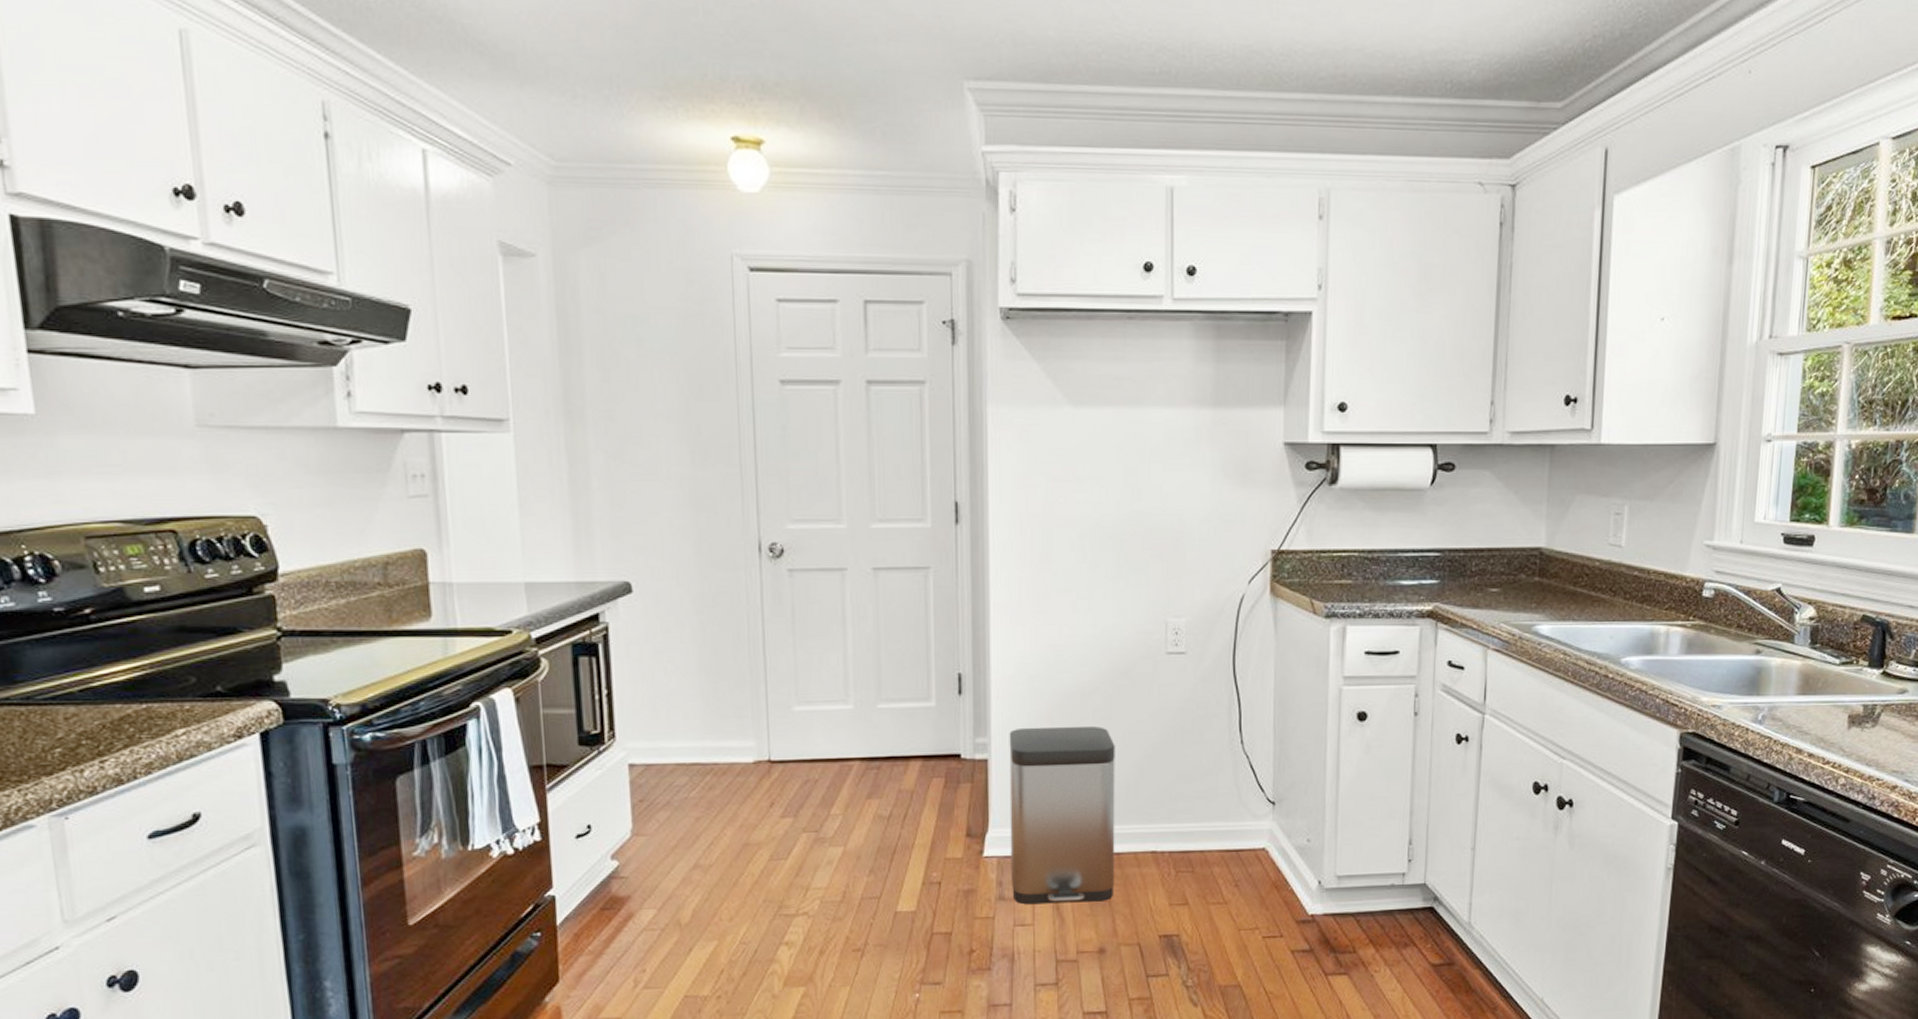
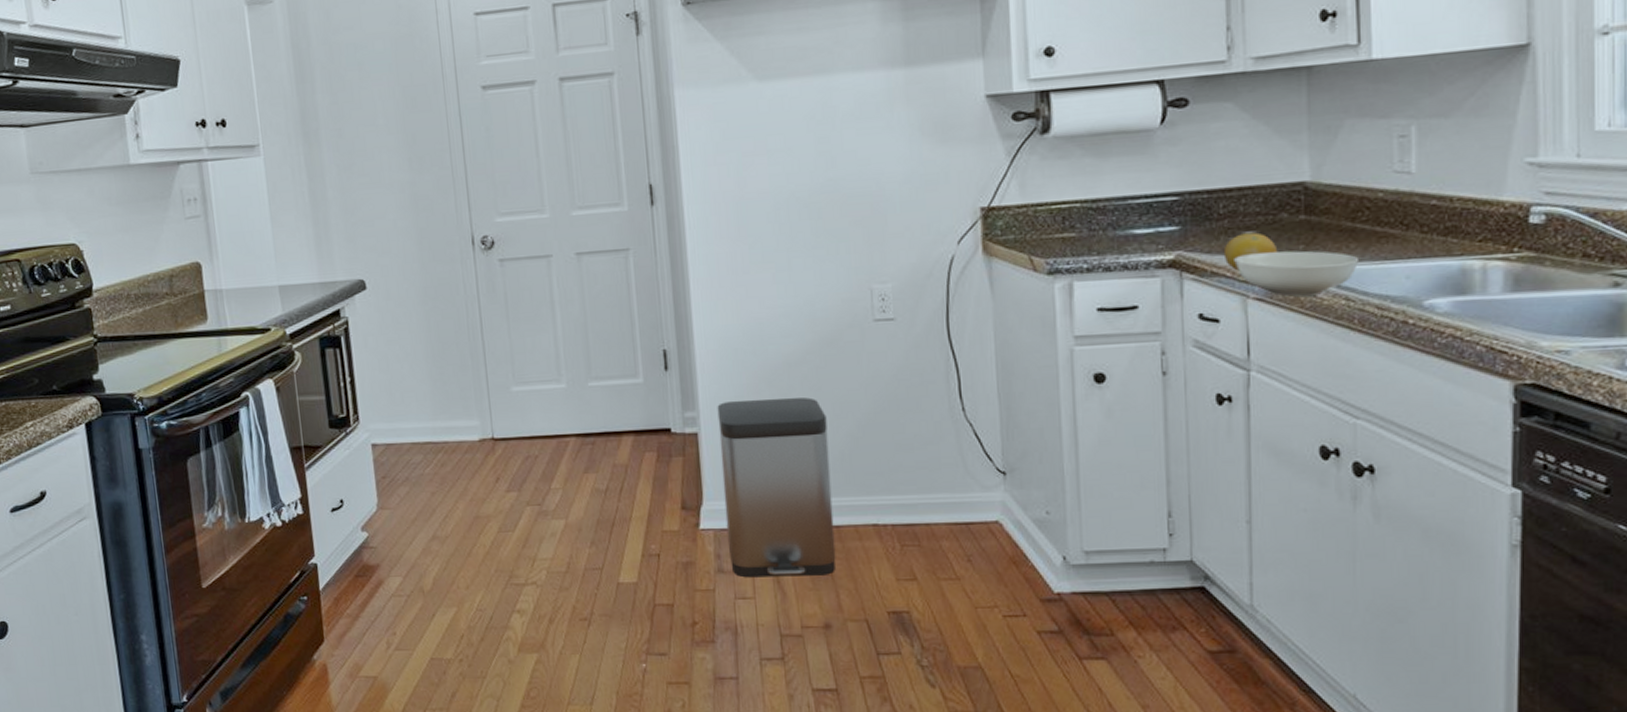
fruit: none [1472,590,1515,624] -> present [1223,232,1278,271]
bowl: none [1480,608,1577,649] -> present [1234,250,1360,297]

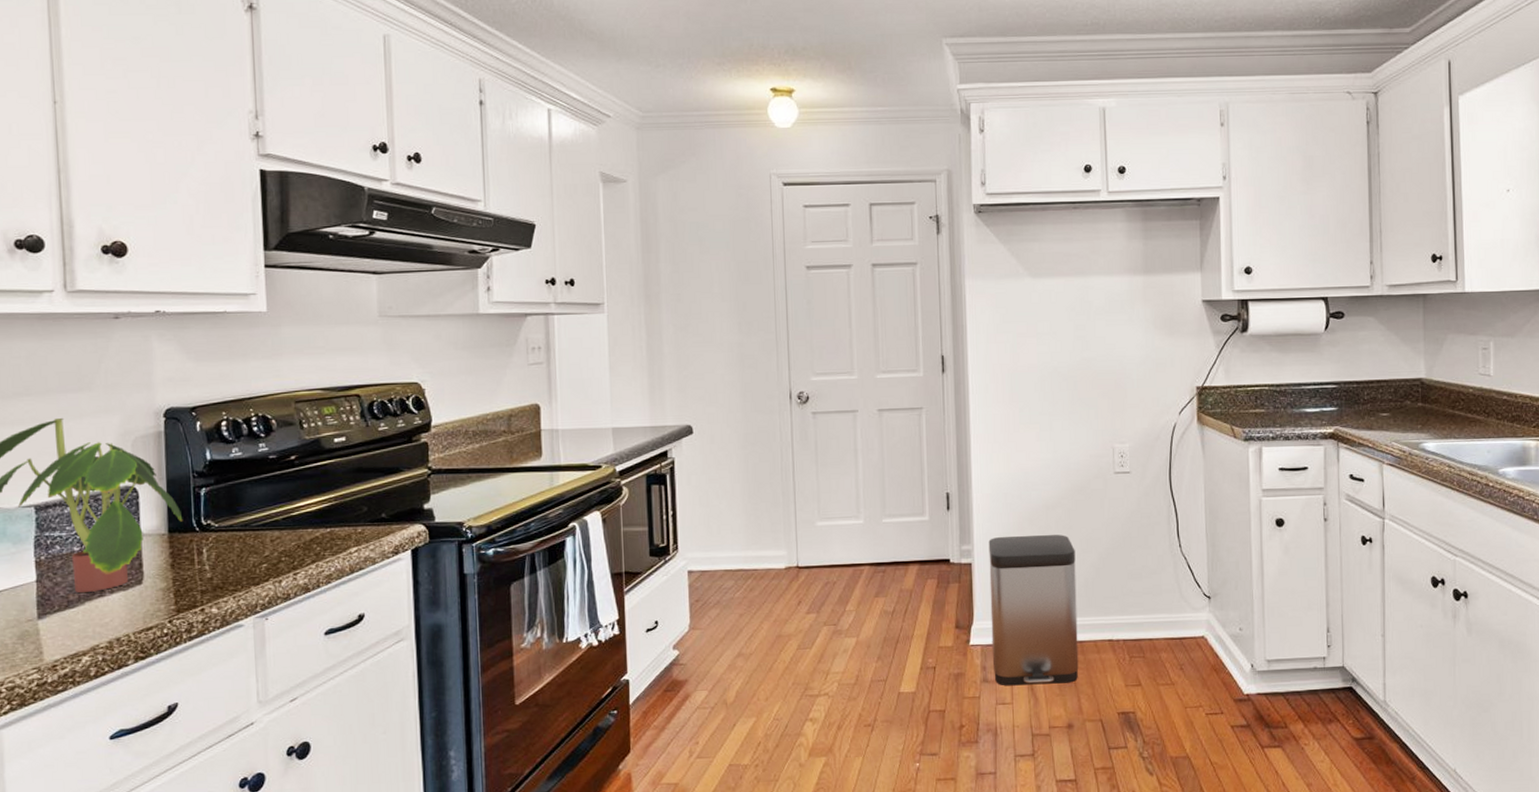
fruit: present [1223,232,1278,271] -> none [1367,414,1404,443]
bowl: present [1234,250,1360,297] -> none [1374,429,1458,463]

